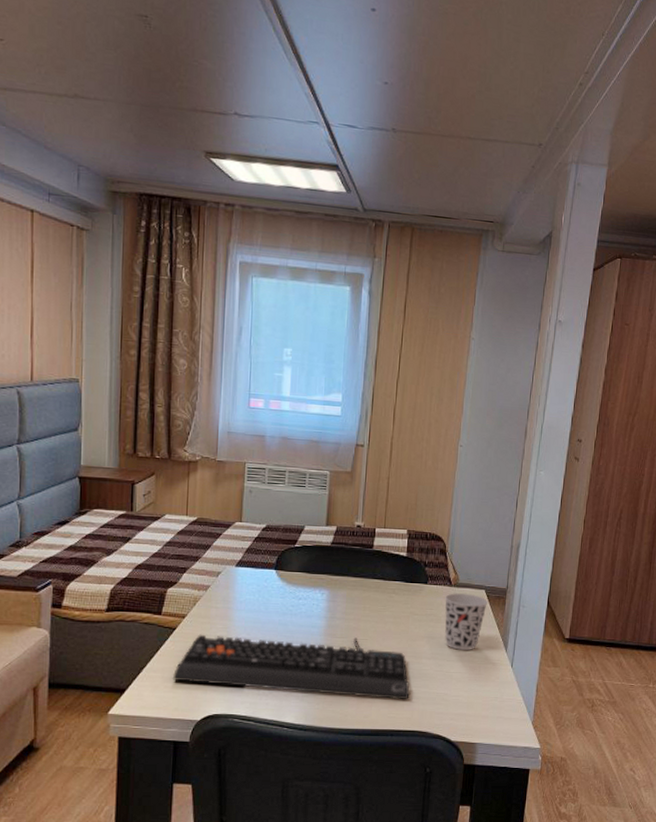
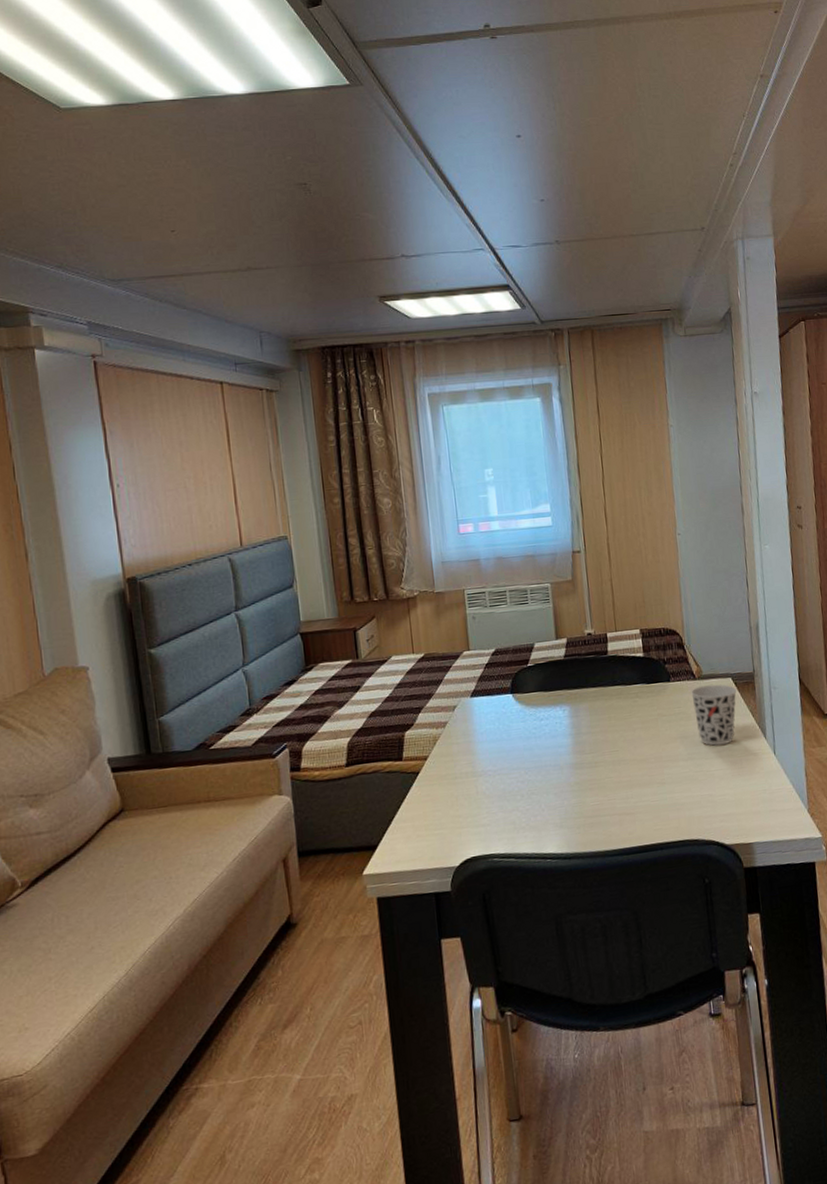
keyboard: present [172,634,410,700] -> none [423,750,673,828]

